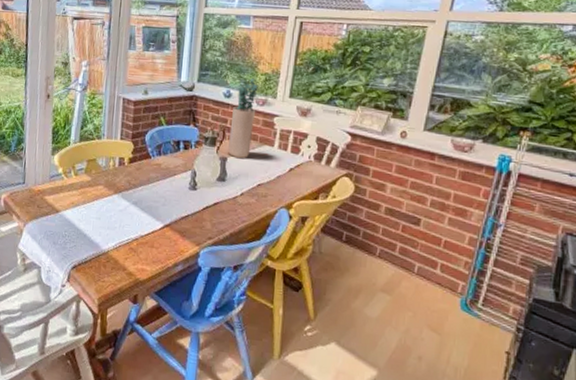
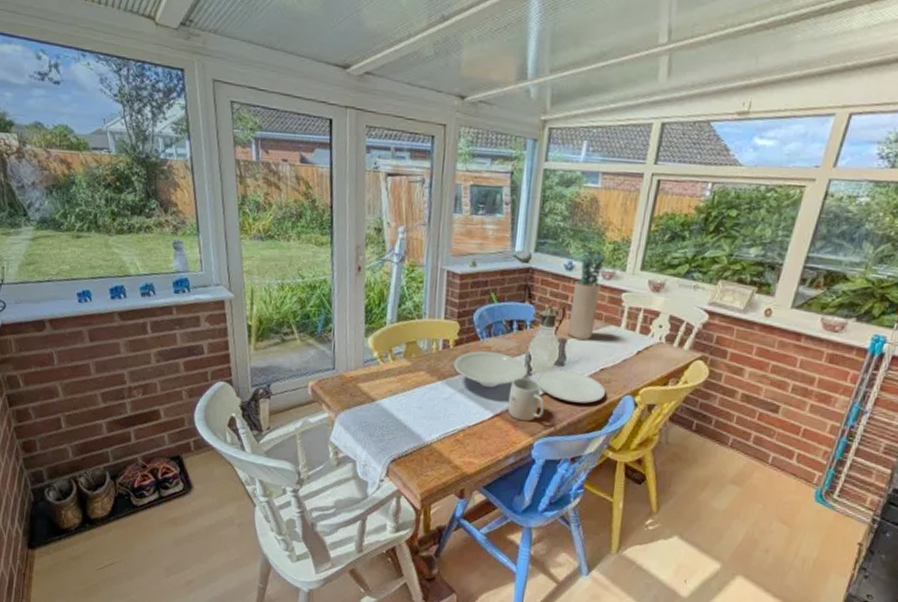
bowl: none [128,167,194,201] -> present [453,351,528,388]
mug: none [176,191,210,232] -> present [507,377,545,422]
plate: none [201,185,264,216] -> present [536,369,606,404]

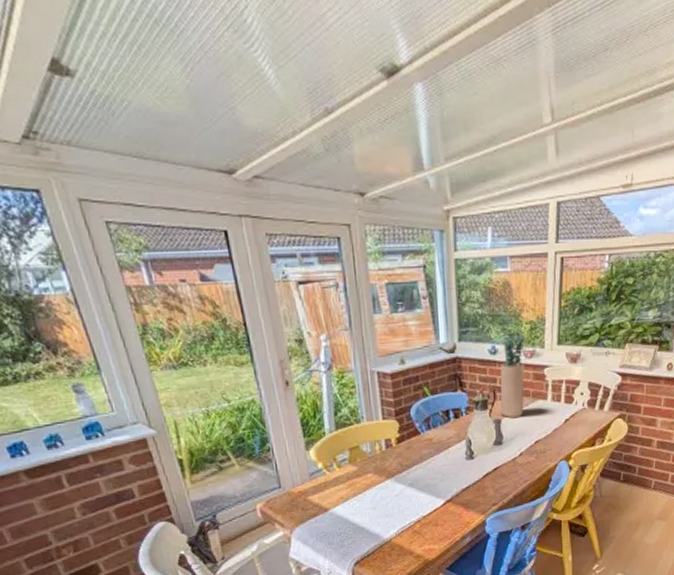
bowl: present [453,351,528,388] -> none [399,442,471,478]
mug: present [507,377,545,422] -> none [456,461,492,502]
plate: present [536,369,606,404] -> none [479,447,543,477]

